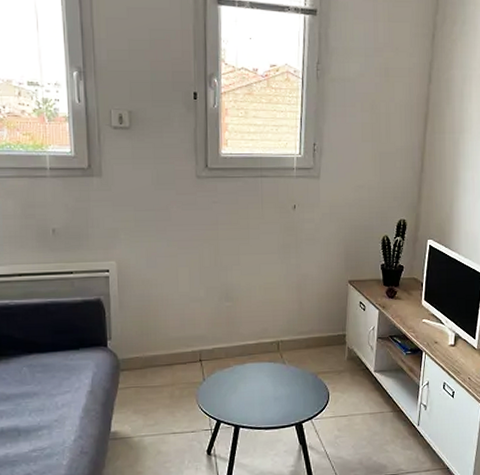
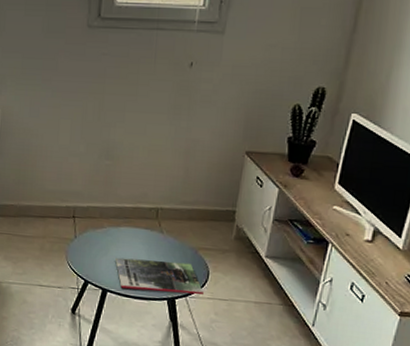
magazine: none [244,388,326,421] -> present [115,257,204,296]

